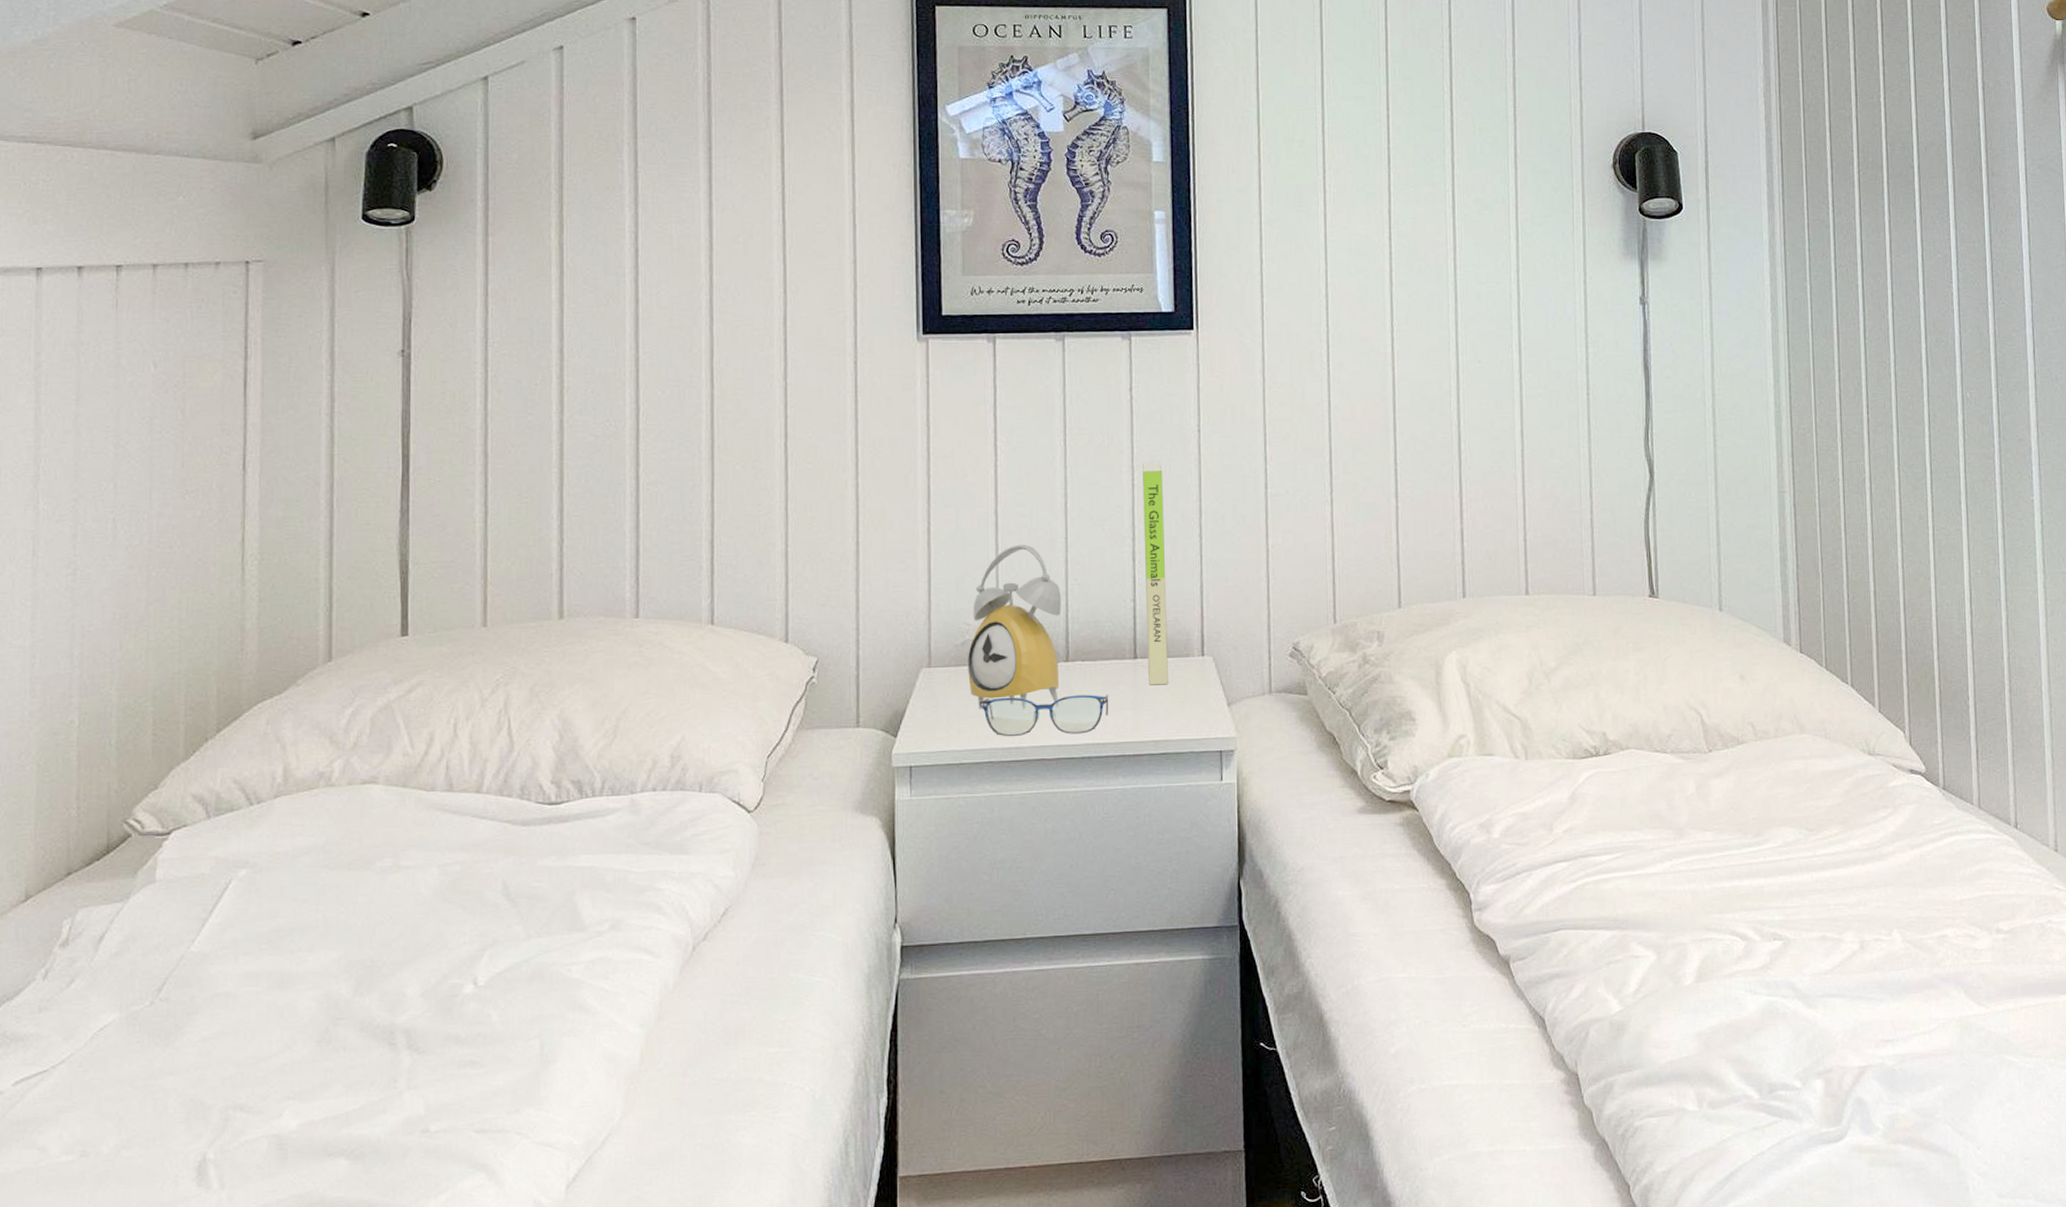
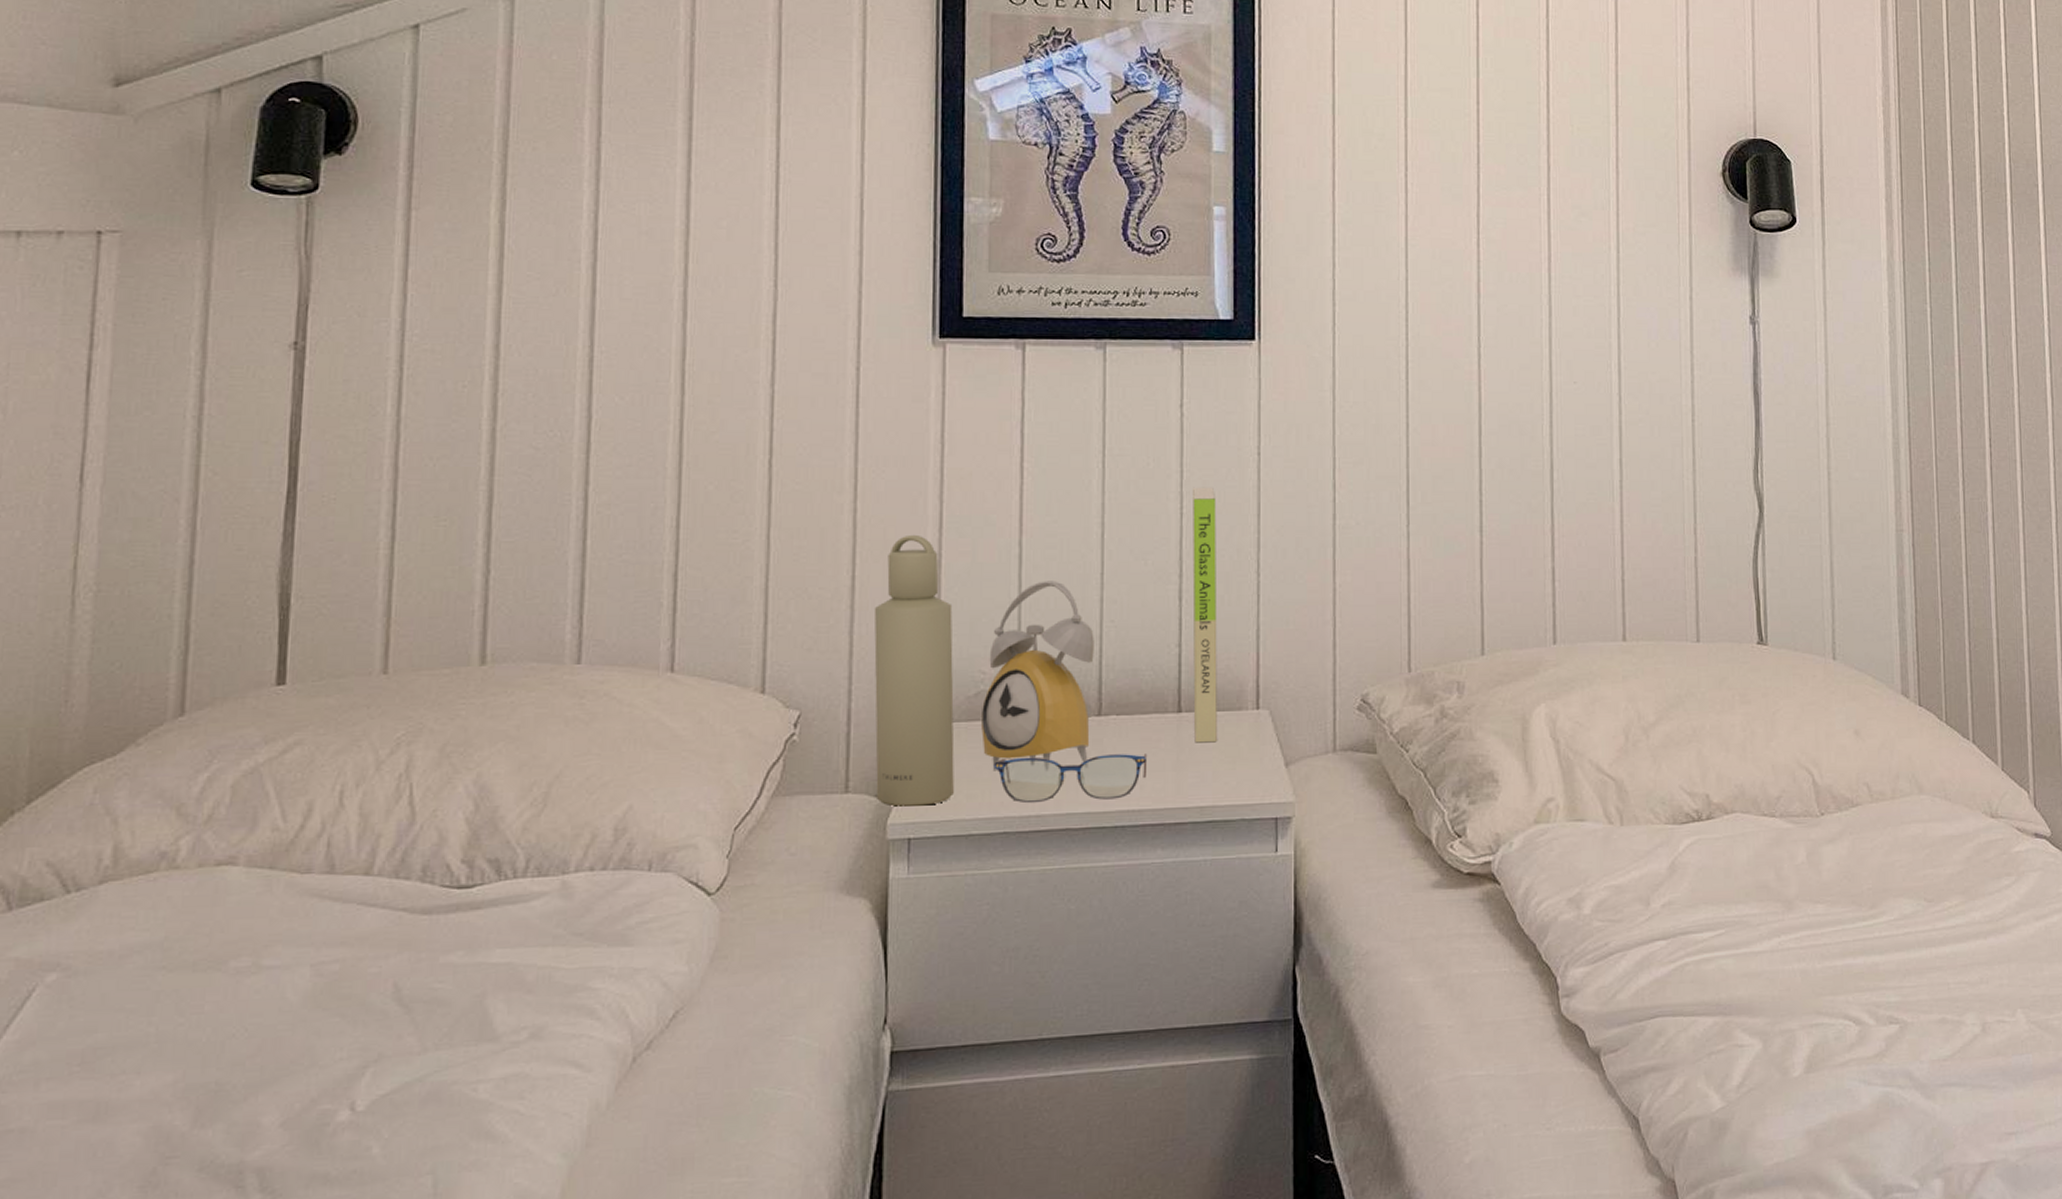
bottle: none [875,505,946,739] -> present [874,534,954,807]

